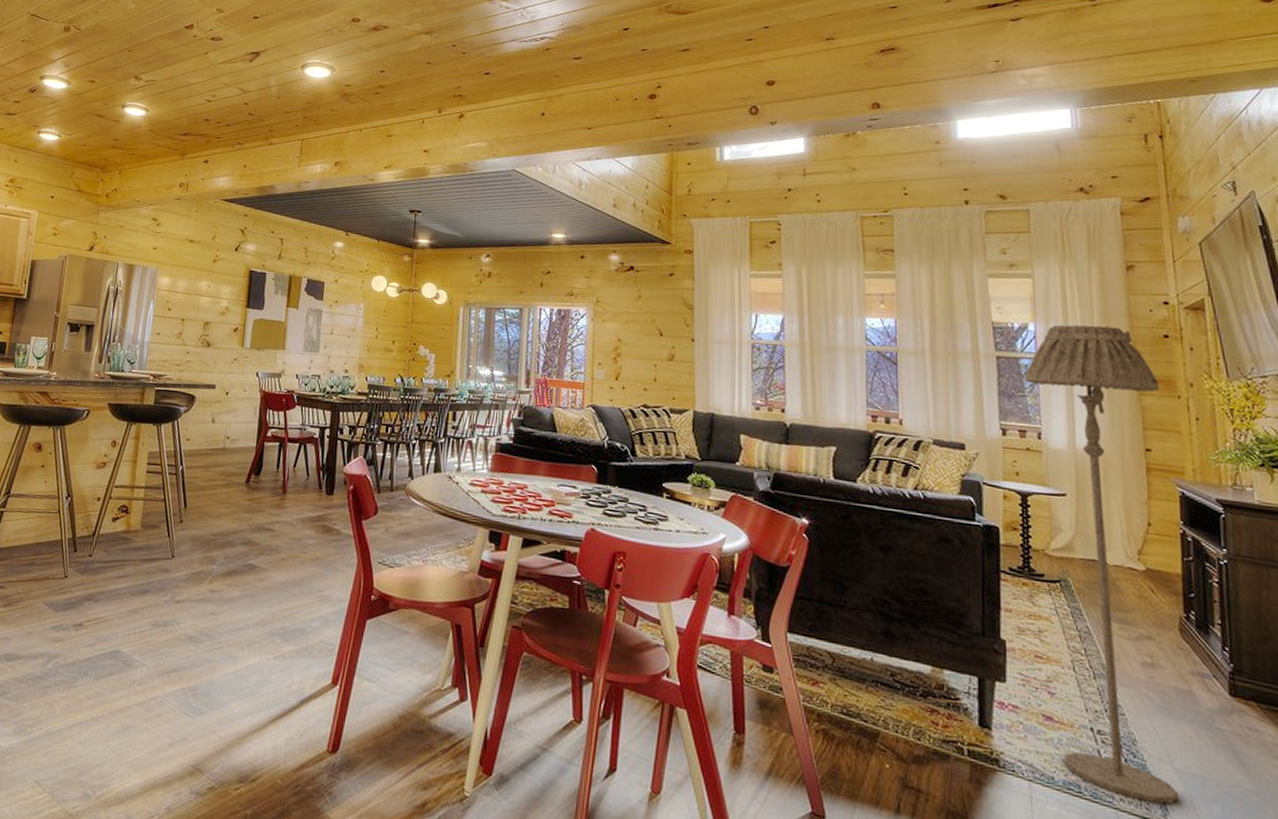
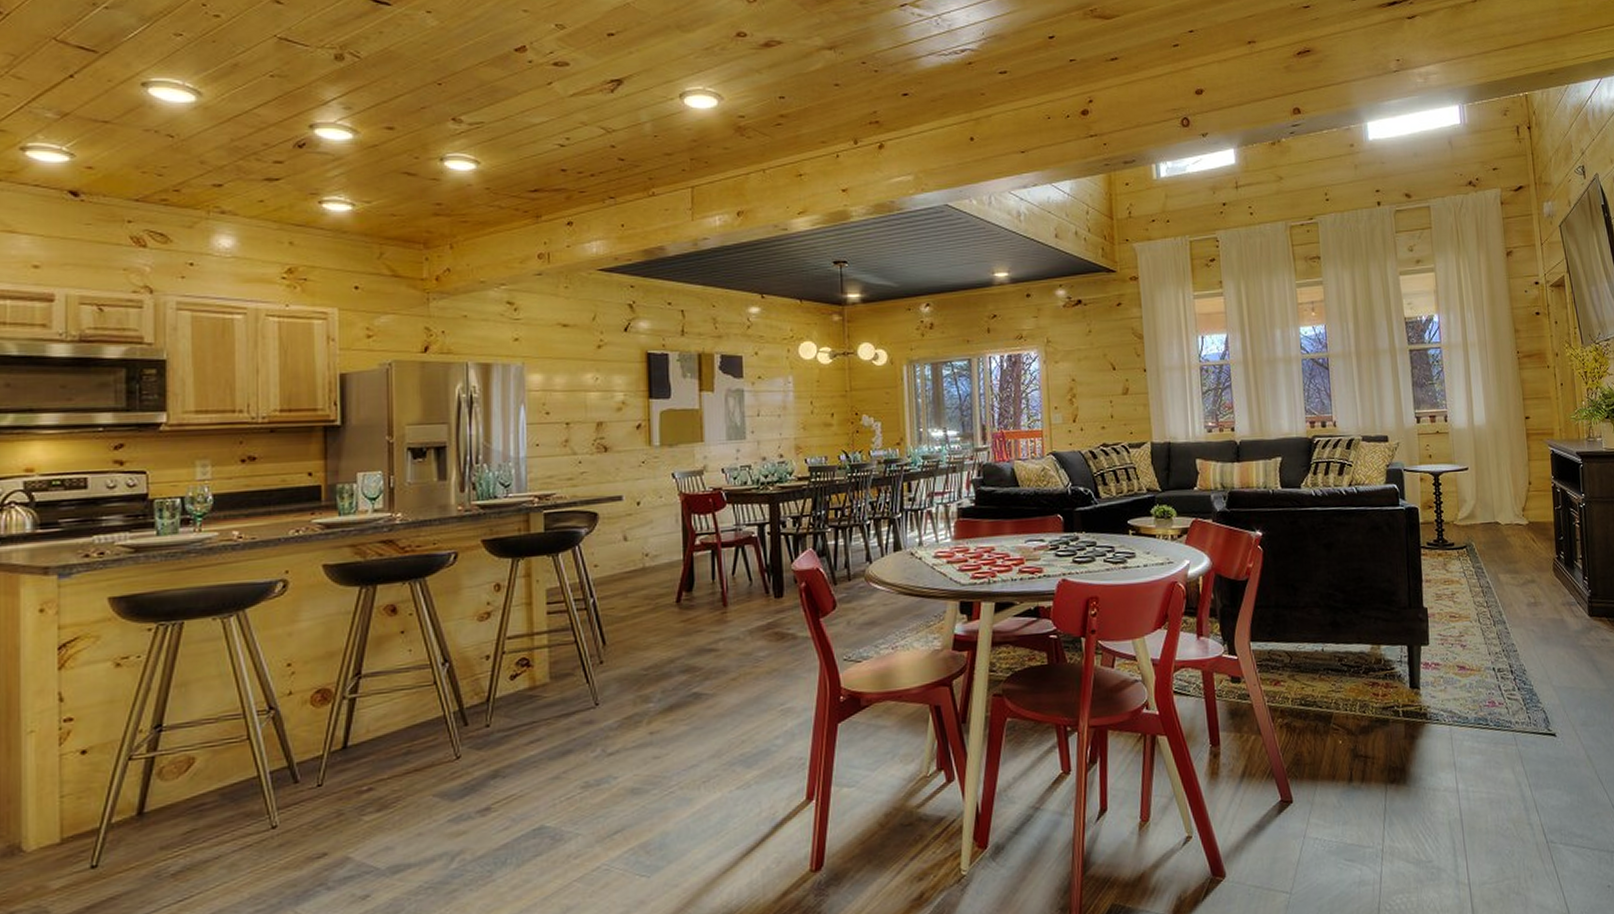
floor lamp: present [1024,324,1178,805] -> none [1432,310,1556,720]

